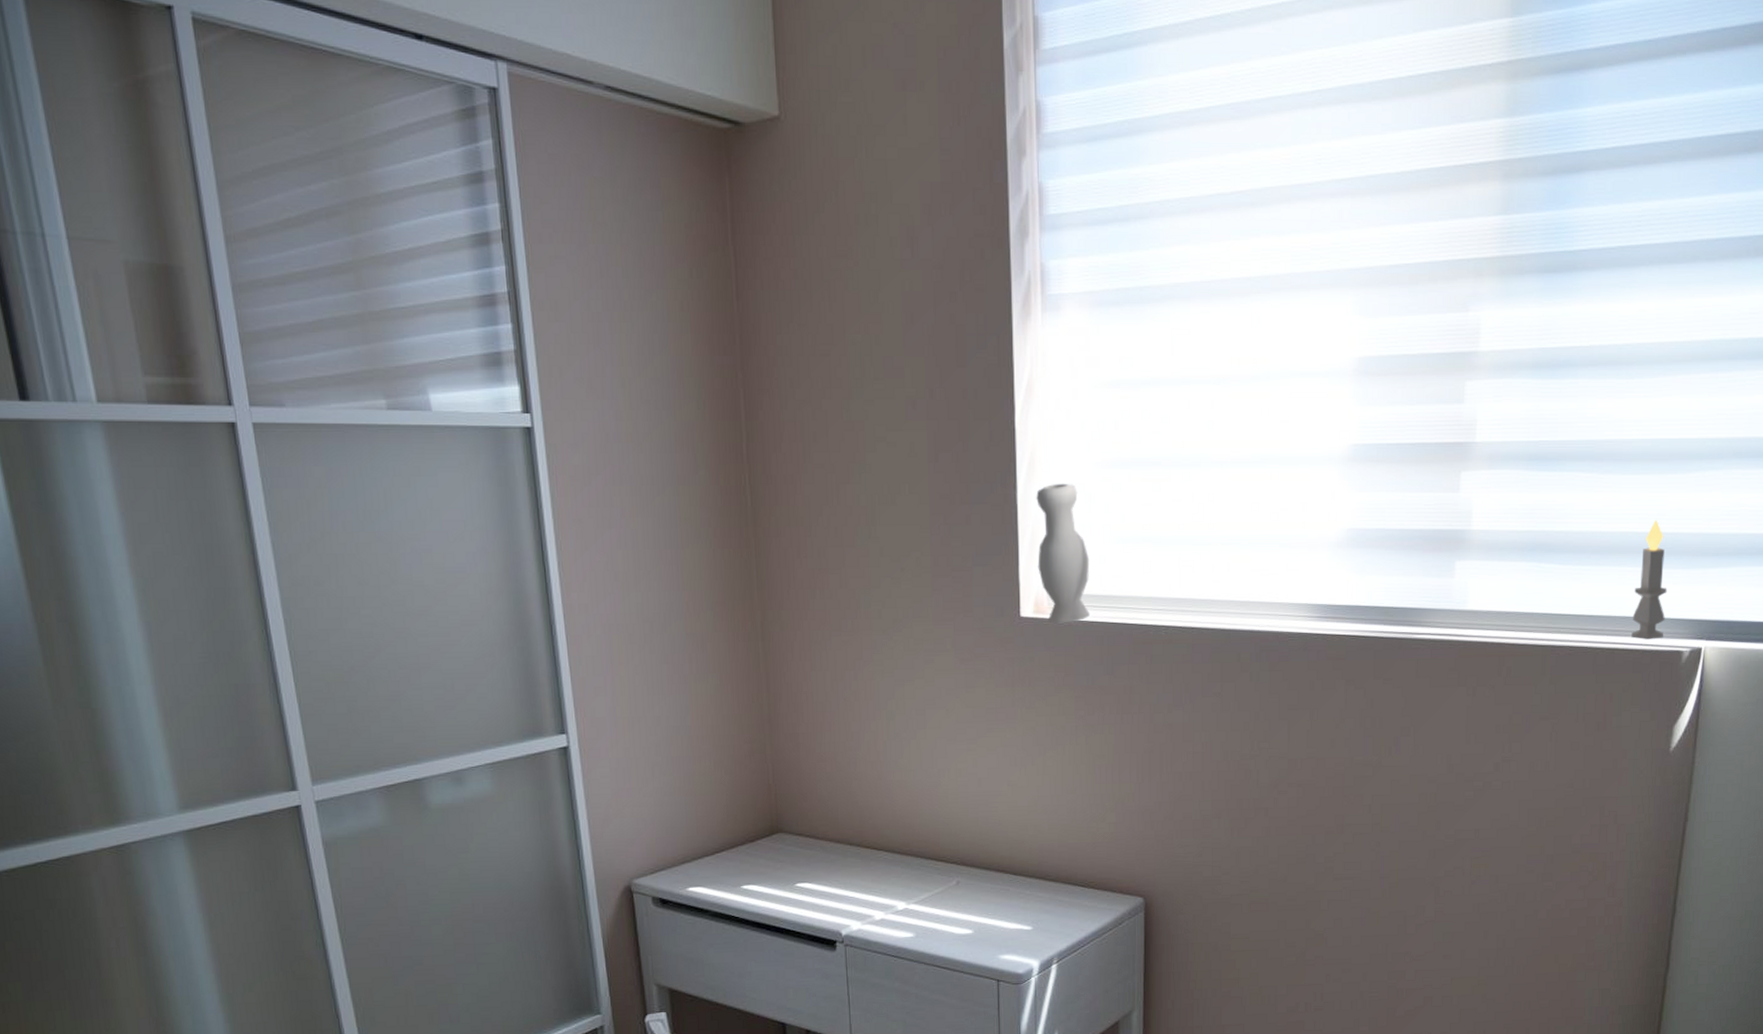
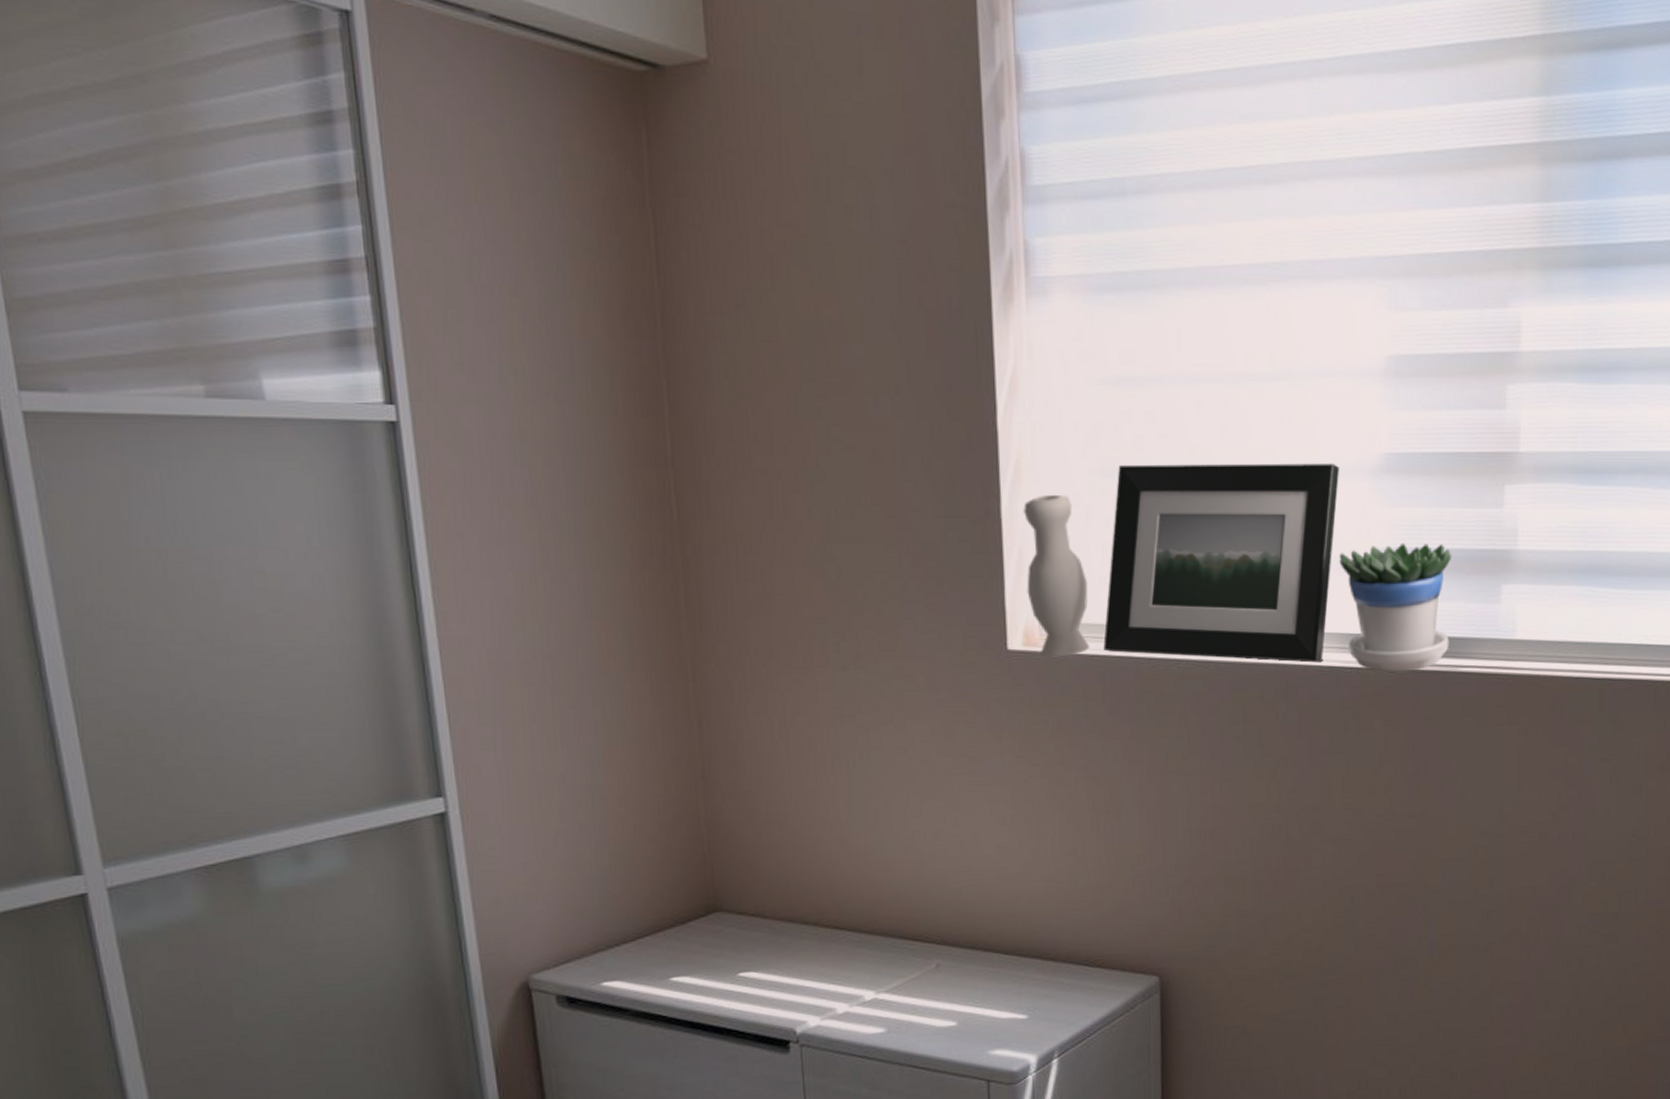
picture frame: none [1102,454,1311,630] -> present [1103,463,1339,663]
flowerpot: none [1309,523,1411,638] -> present [1339,542,1452,672]

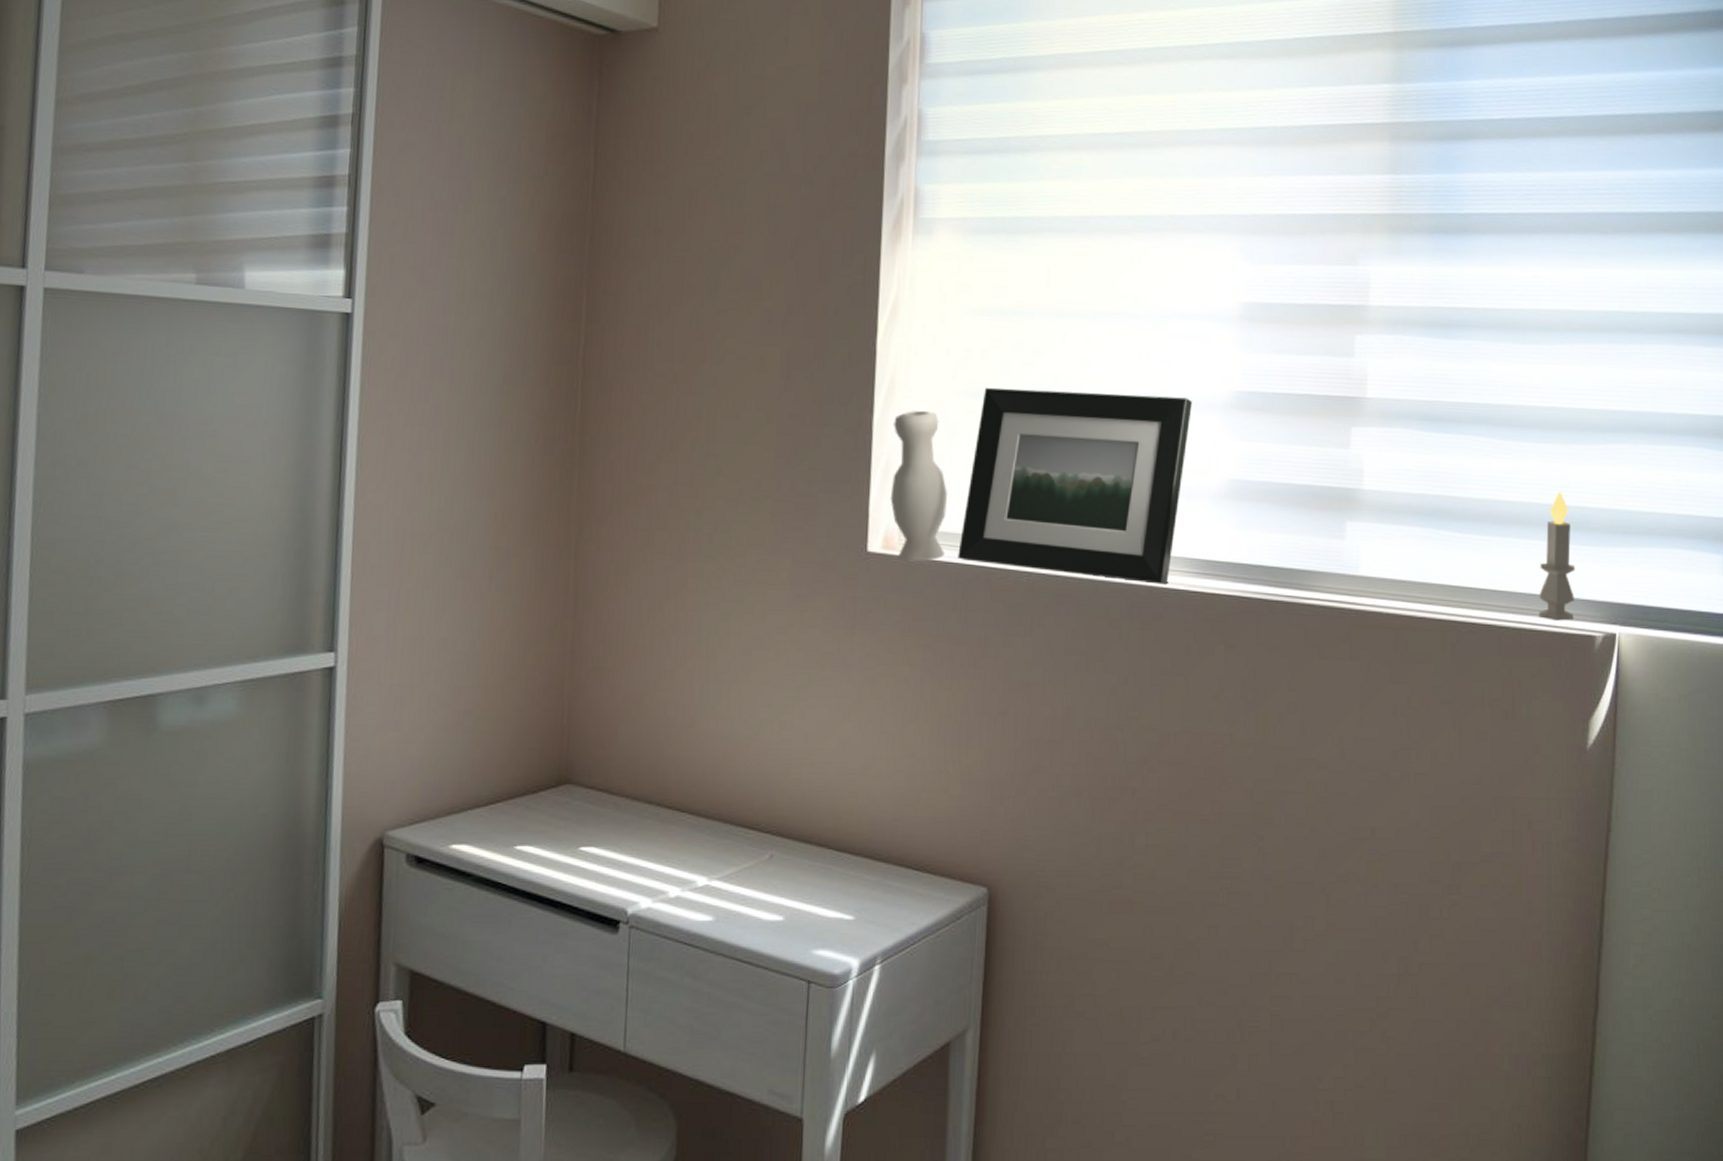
flowerpot: present [1339,542,1452,672] -> none [1188,475,1298,600]

